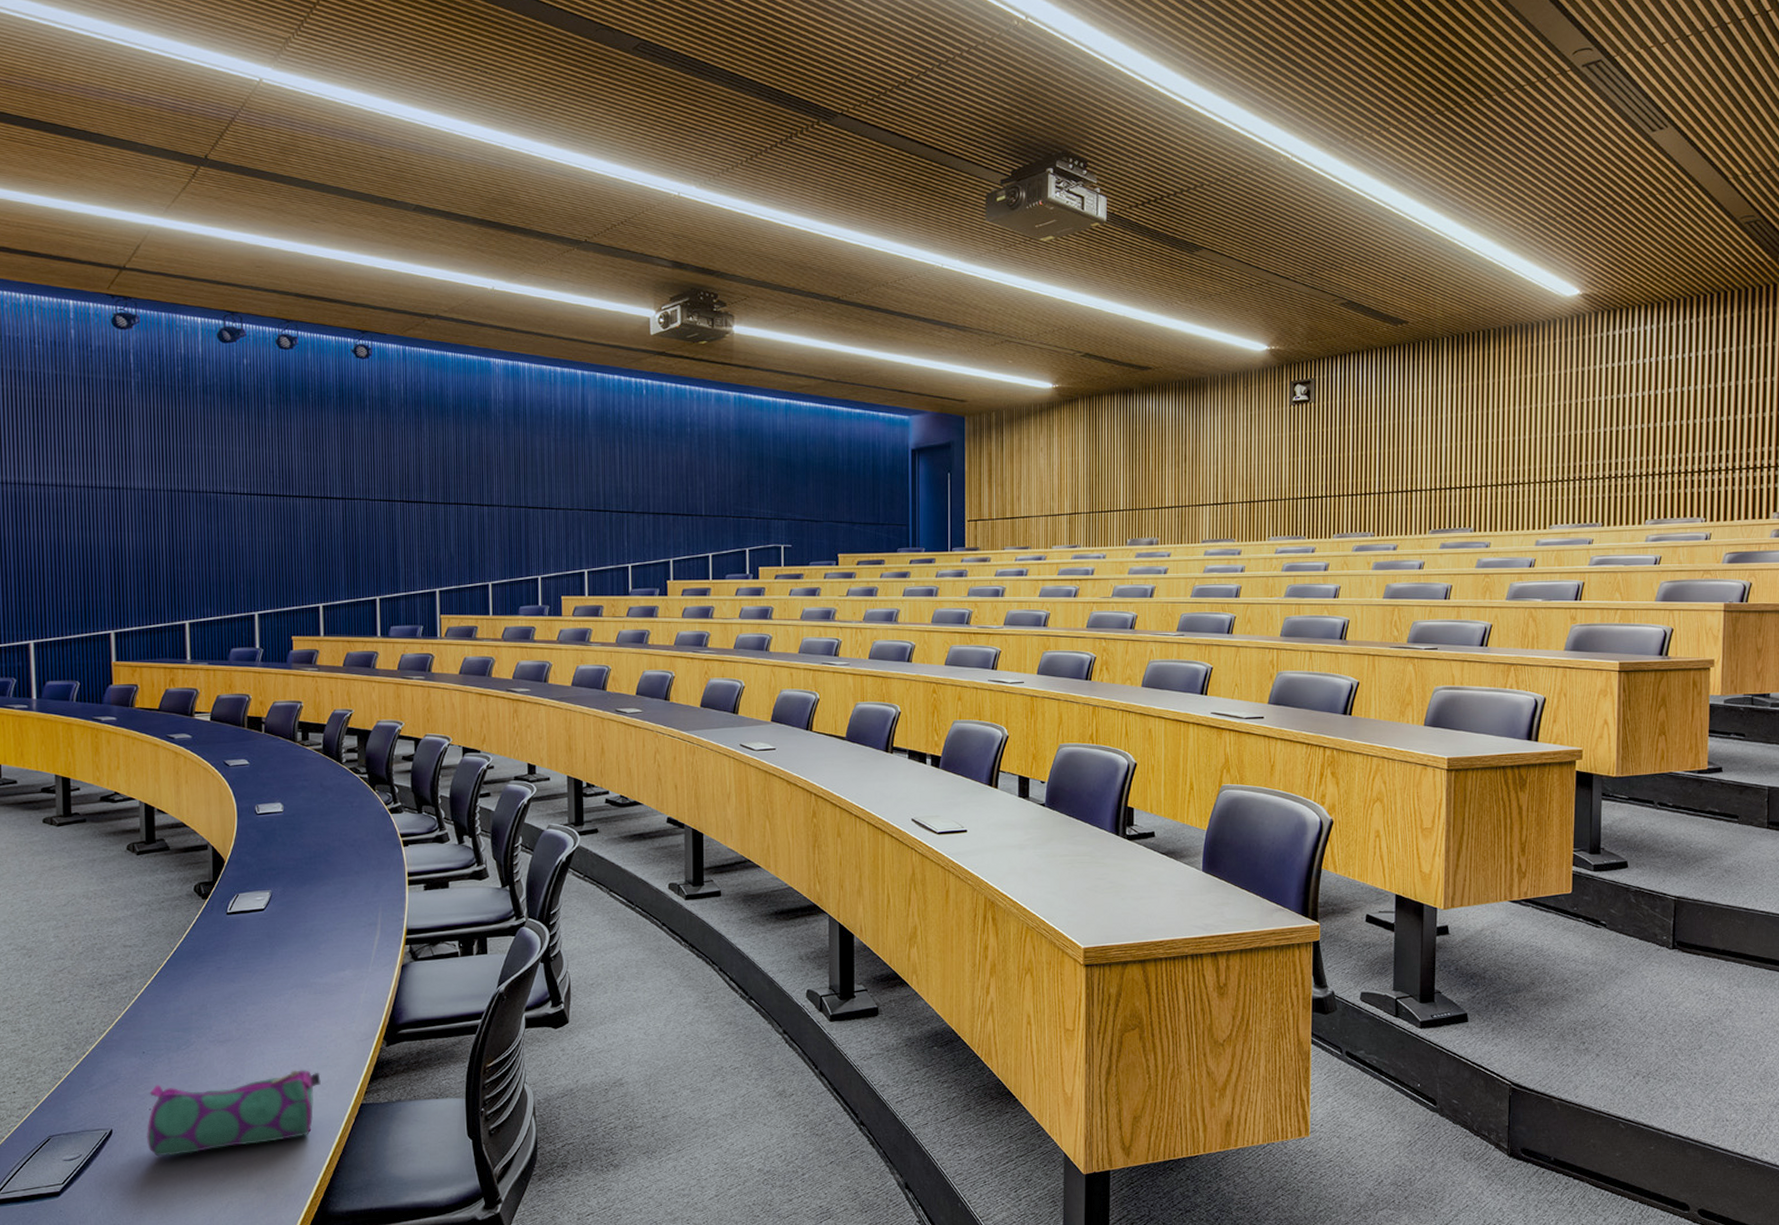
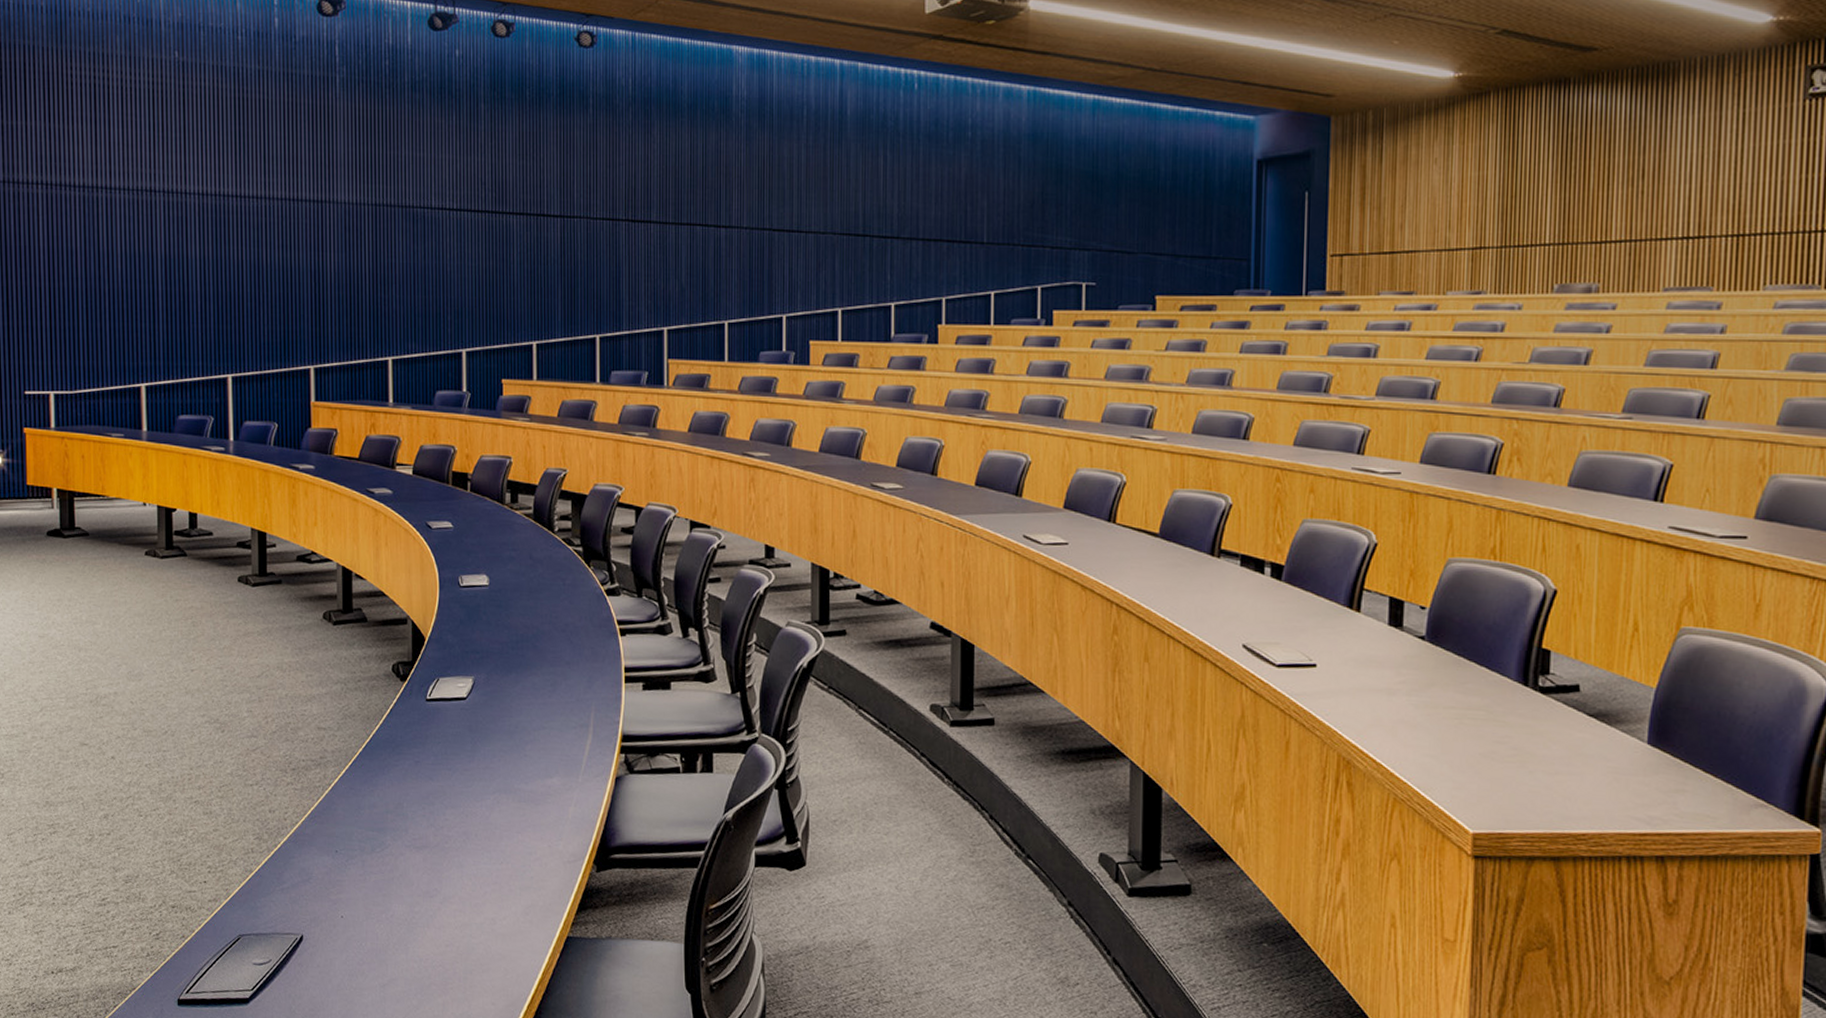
pencil case: present [146,1069,321,1157] -> none [337,888,524,973]

